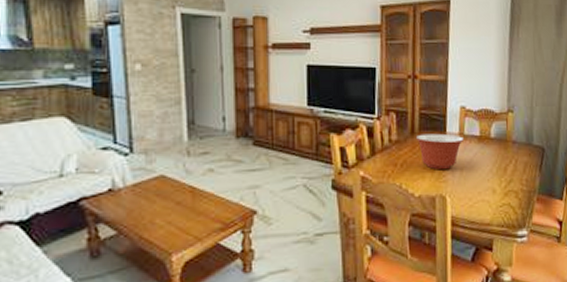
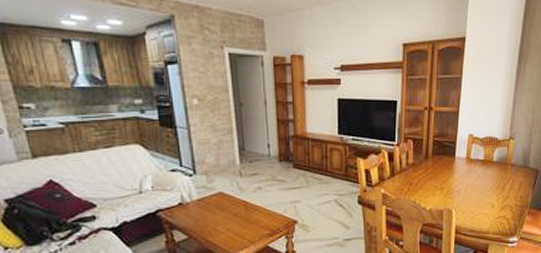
mixing bowl: present [415,133,465,170] -> none [429,158,471,189]

